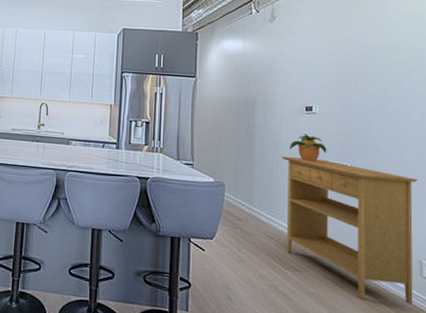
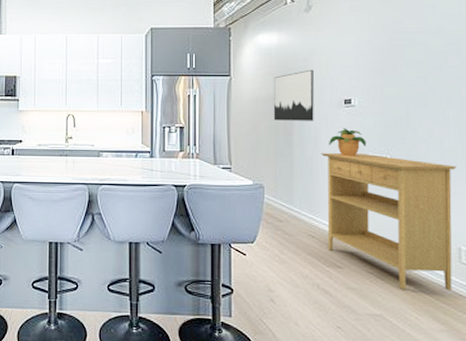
wall art: none [236,76,276,125] -> present [273,69,314,121]

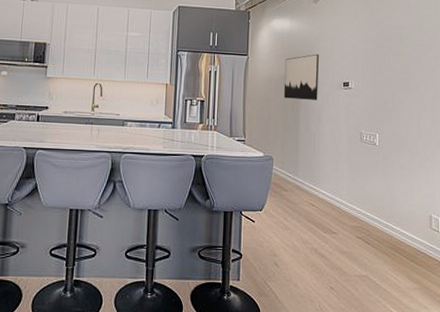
console table: present [321,153,457,291] -> none [322,129,430,254]
potted plant: present [329,128,367,156] -> none [329,107,360,133]

